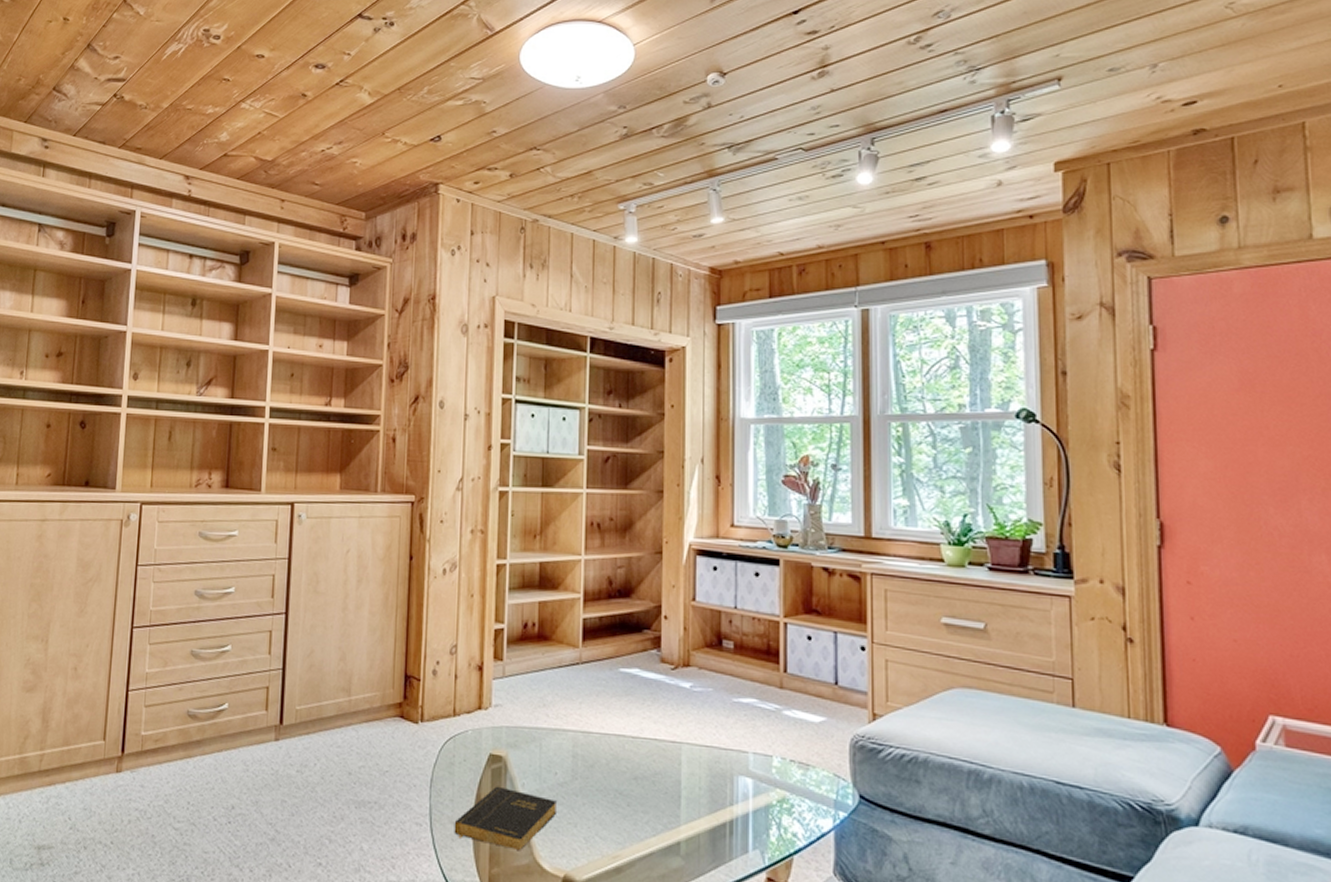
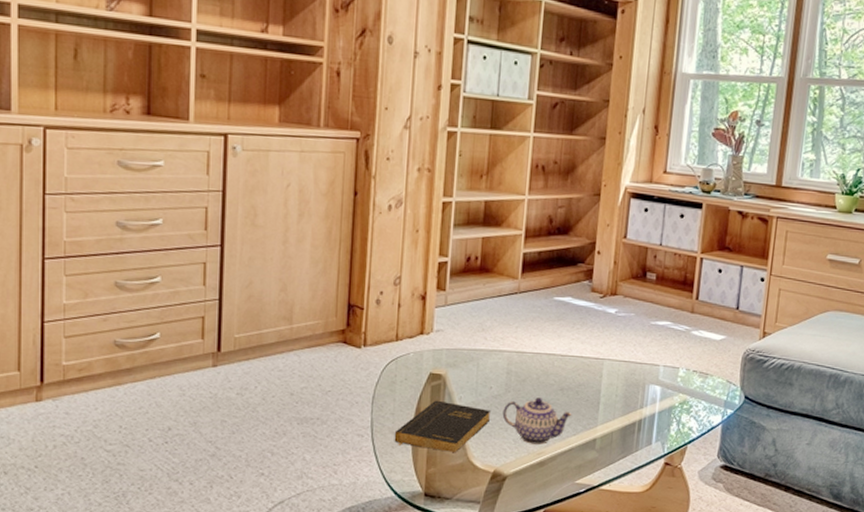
teapot: none [570,787,649,846] -> present [502,397,572,445]

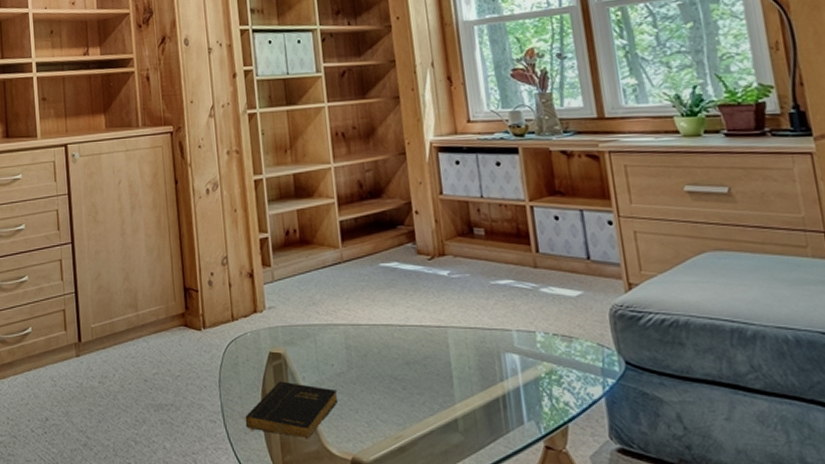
teapot: present [502,397,572,445] -> none [349,374,424,427]

